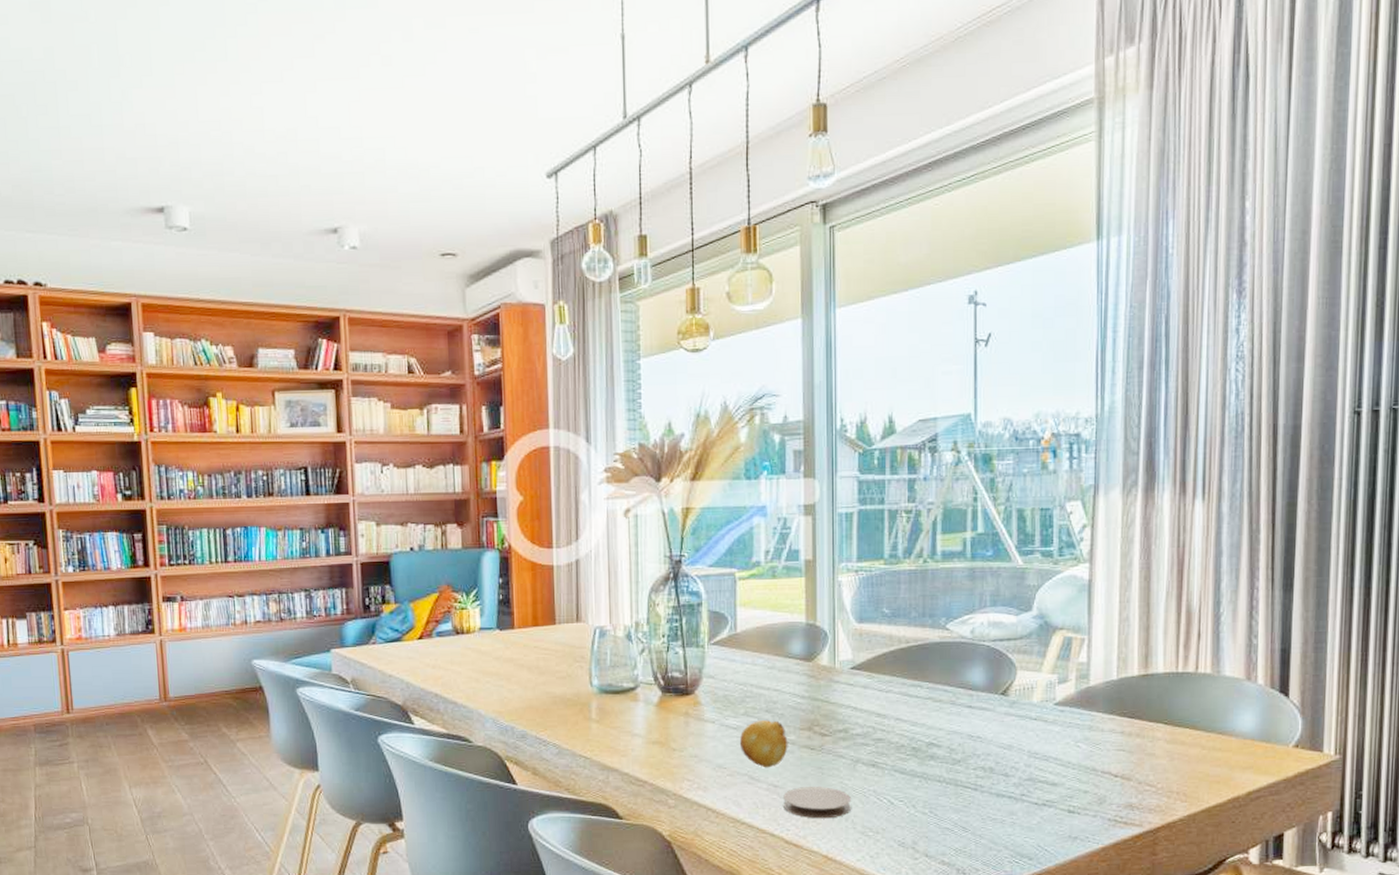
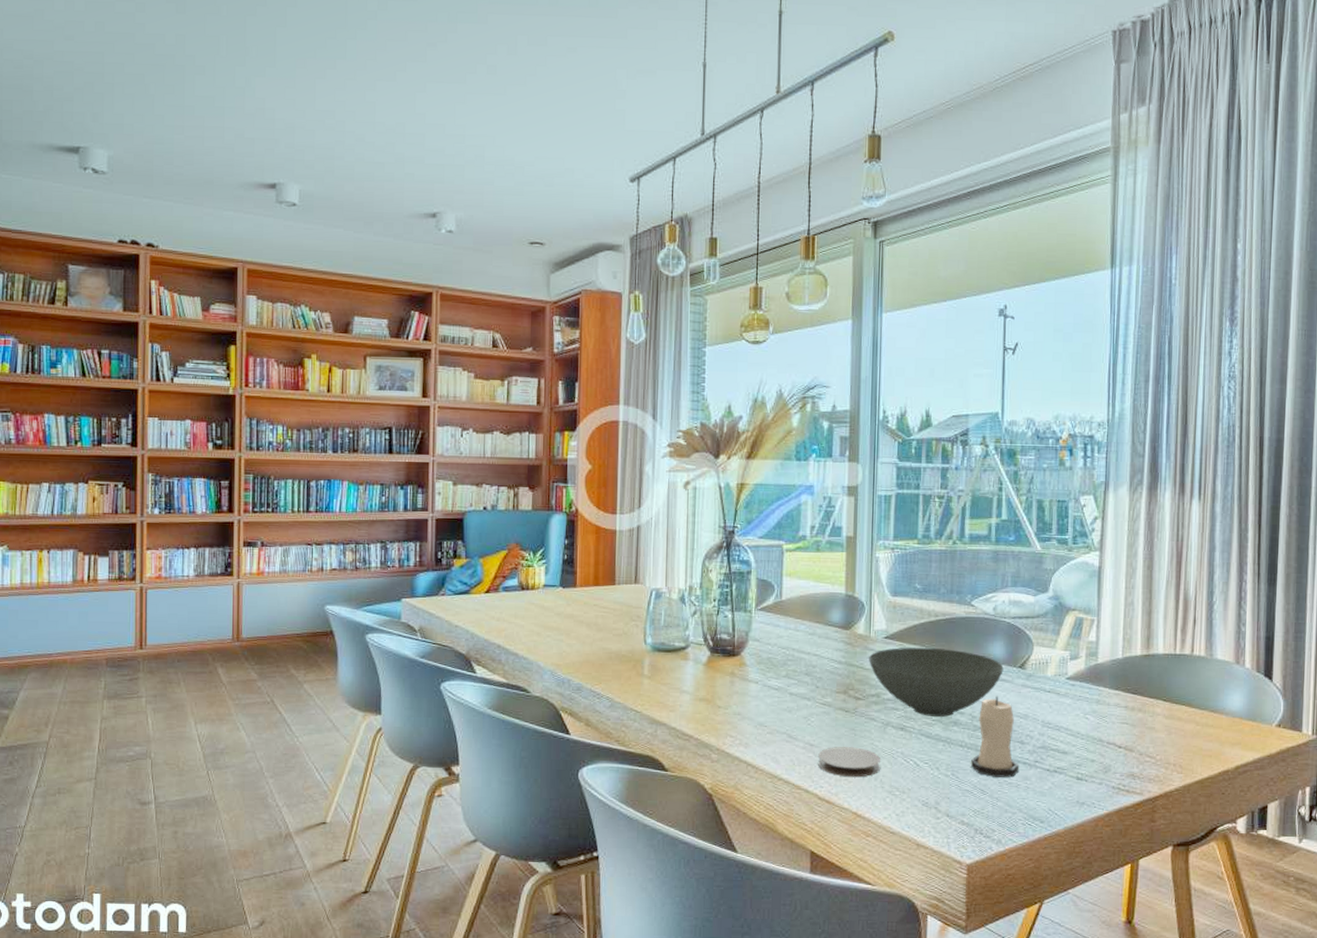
fruit: present [739,720,788,768] -> none [780,683,825,728]
bowl: none [834,676,984,751] -> present [869,647,1004,717]
candle: none [951,726,1004,813] -> present [971,696,1020,777]

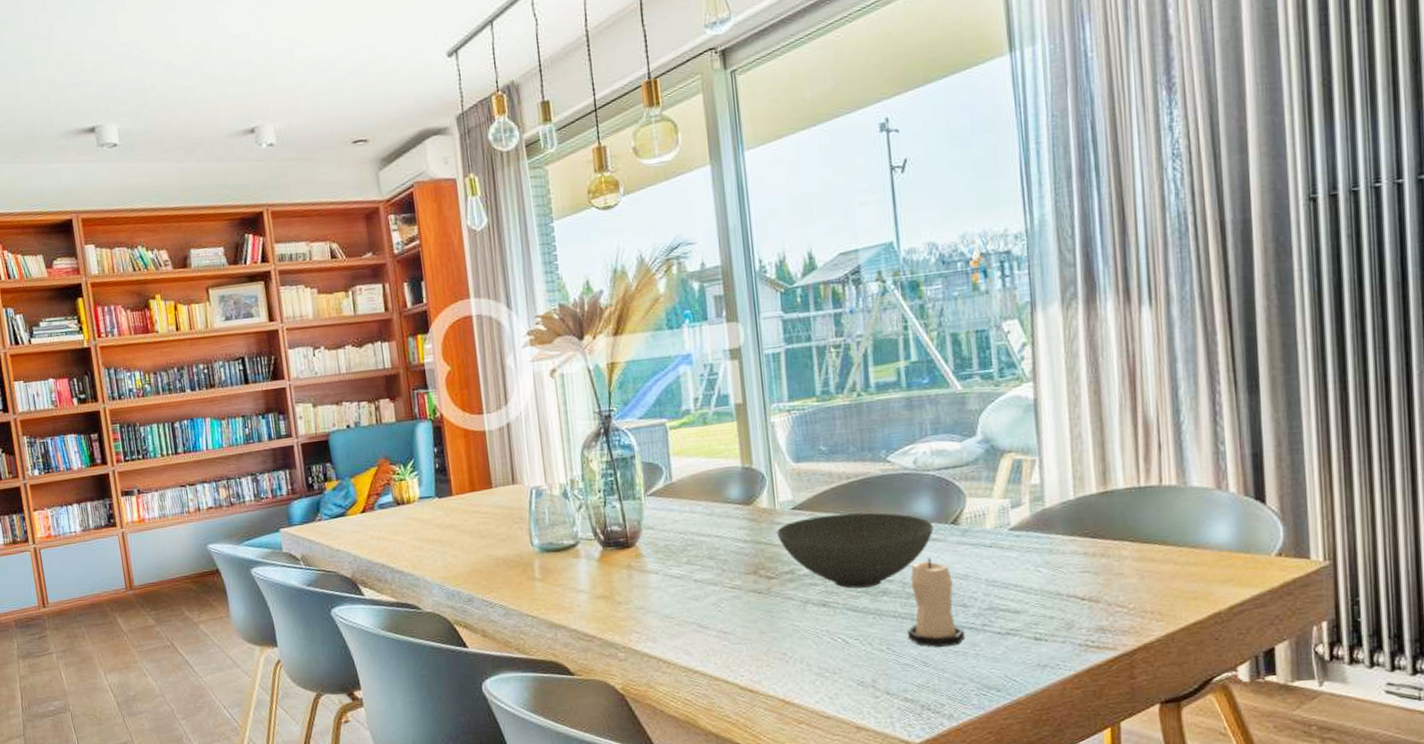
coaster: present [818,747,880,778] -> none [734,630,805,663]

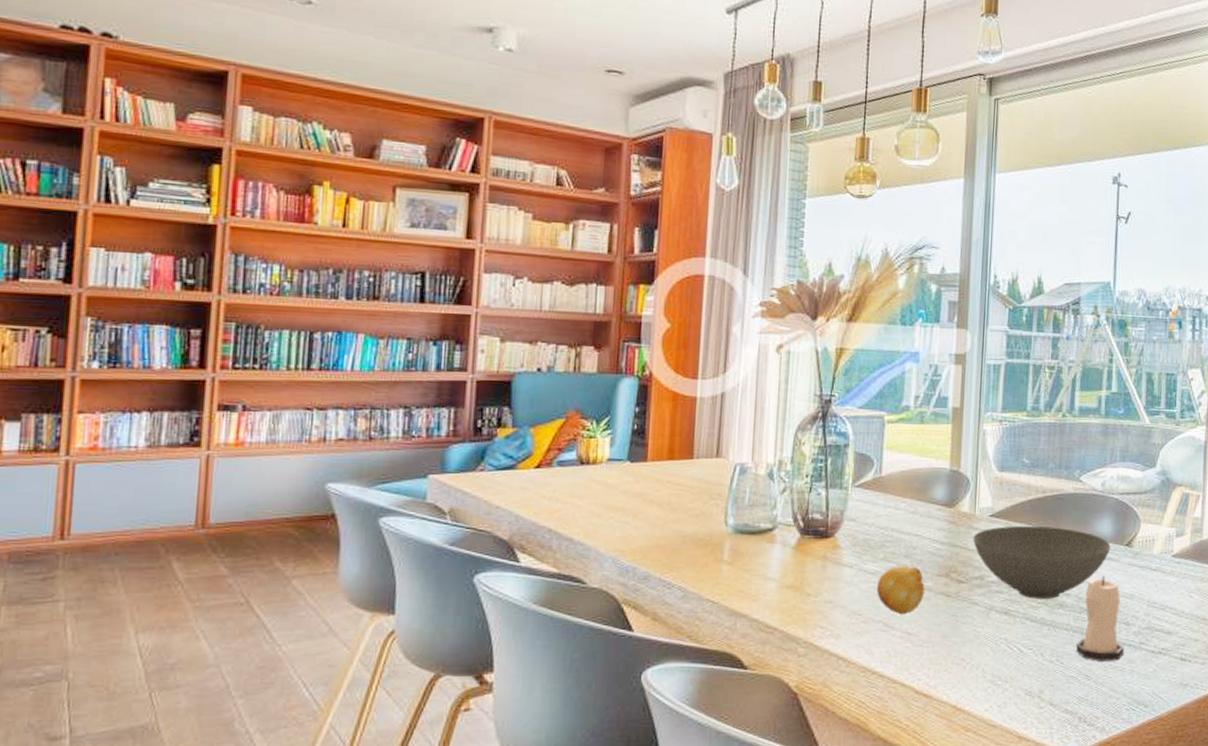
fruit: none [684,567,735,615] -> present [876,566,925,615]

